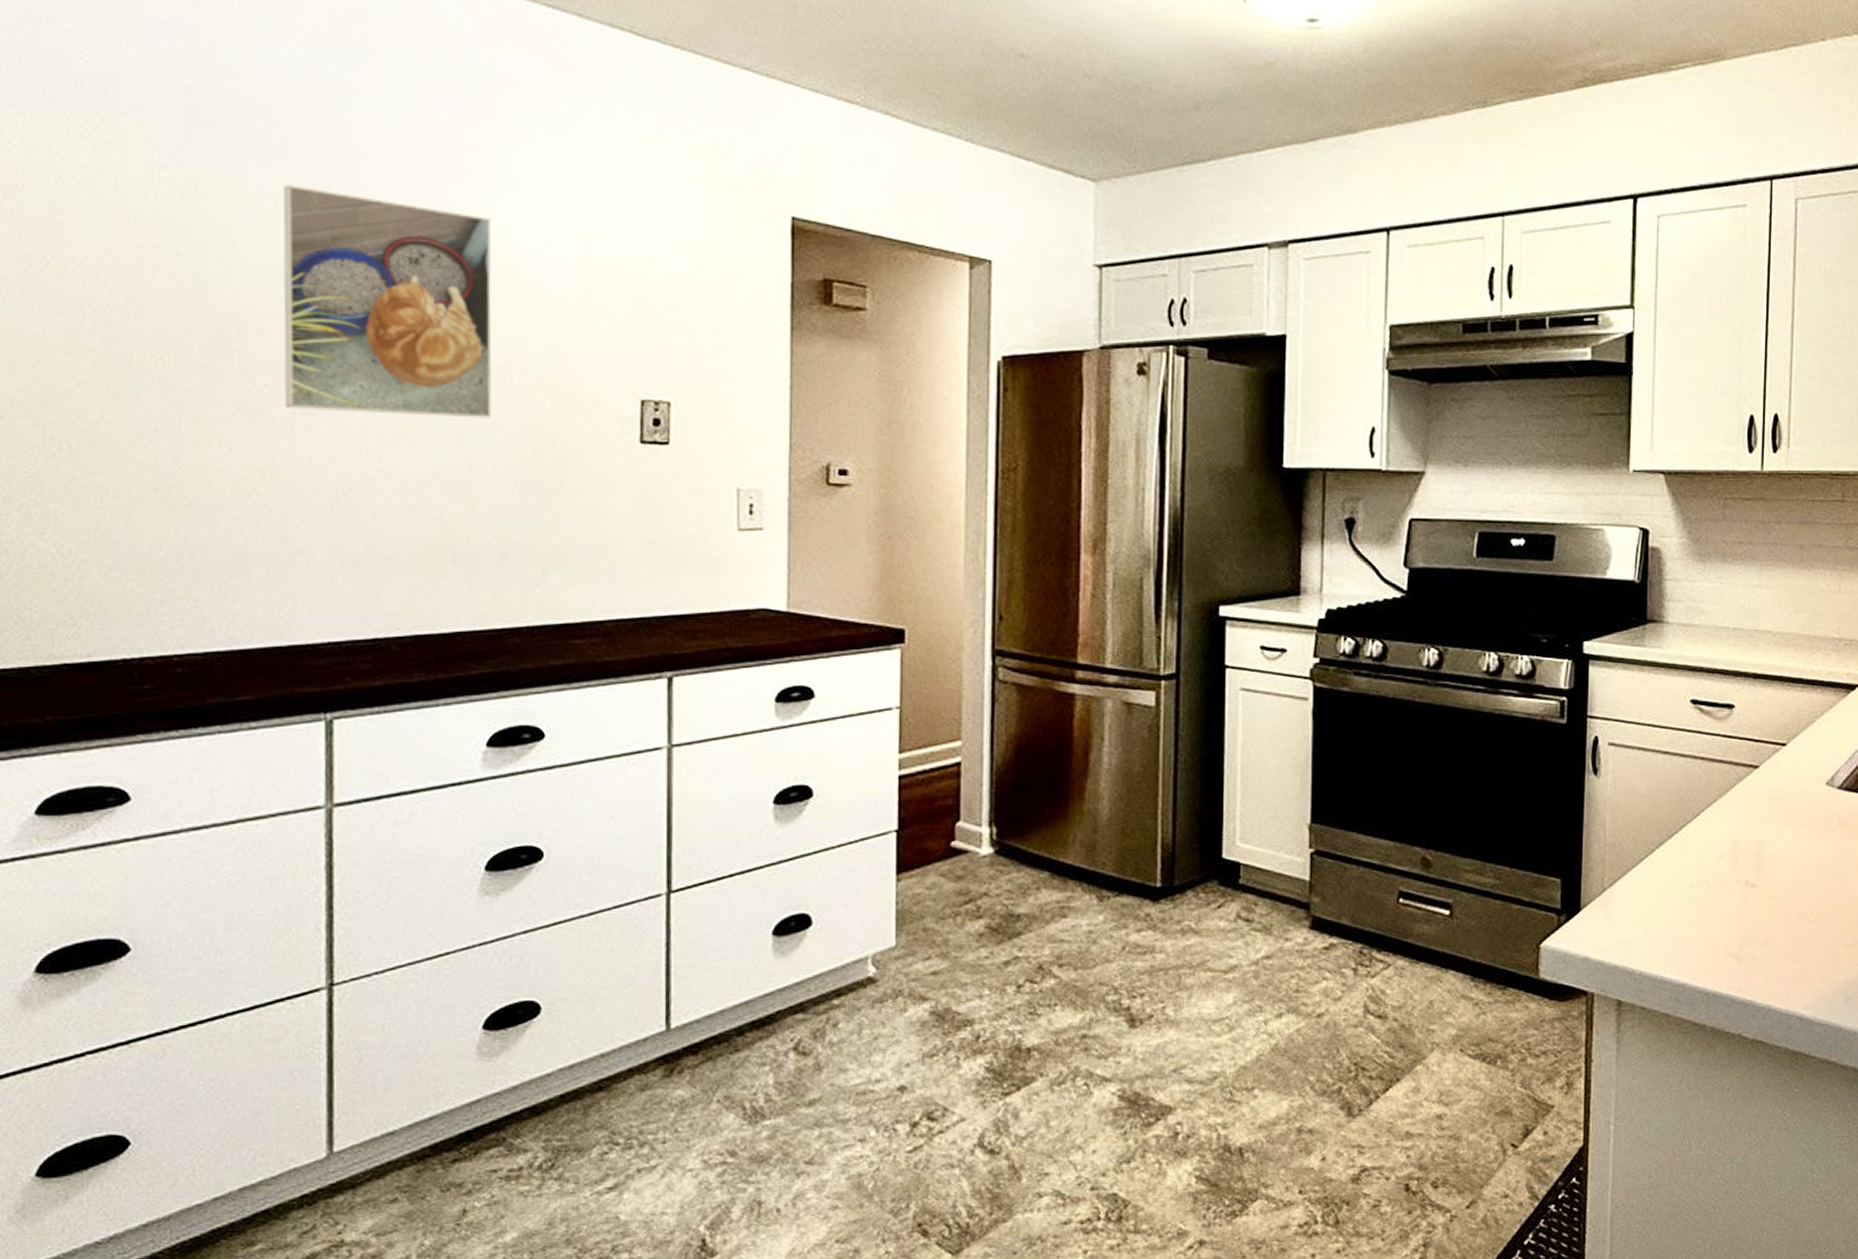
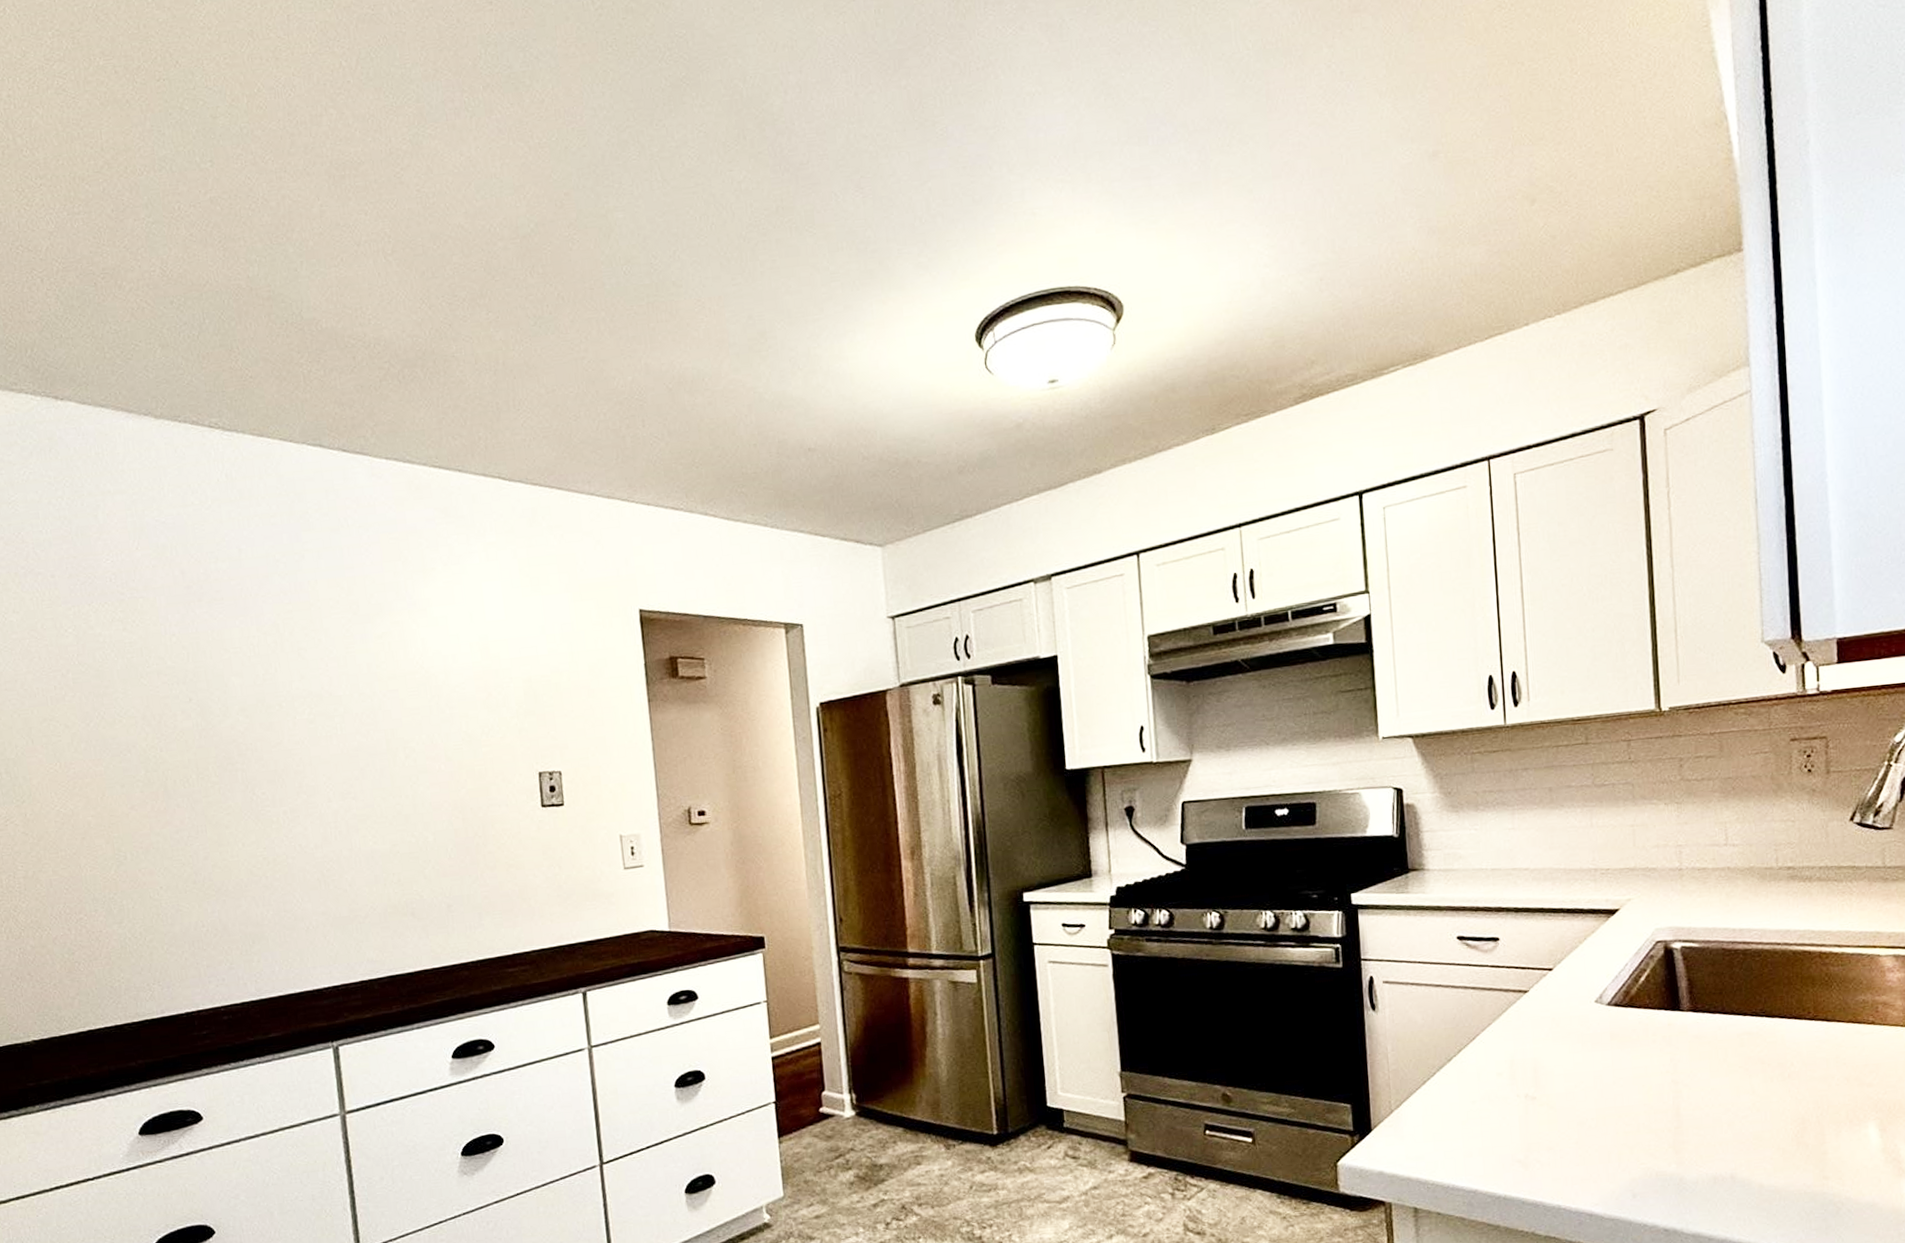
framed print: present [283,185,492,418] -> none [259,635,428,809]

